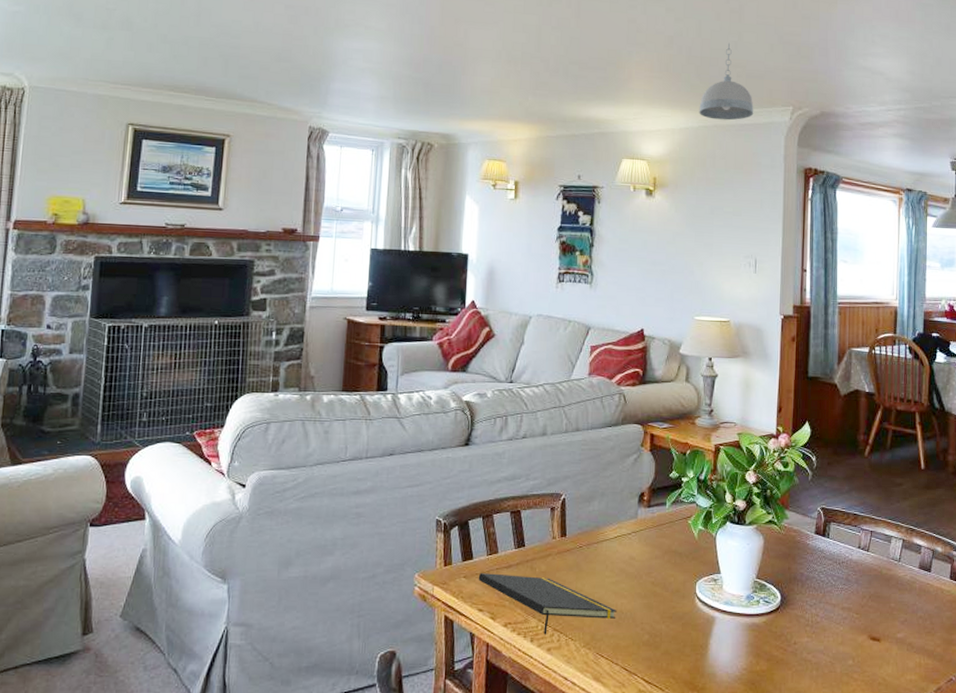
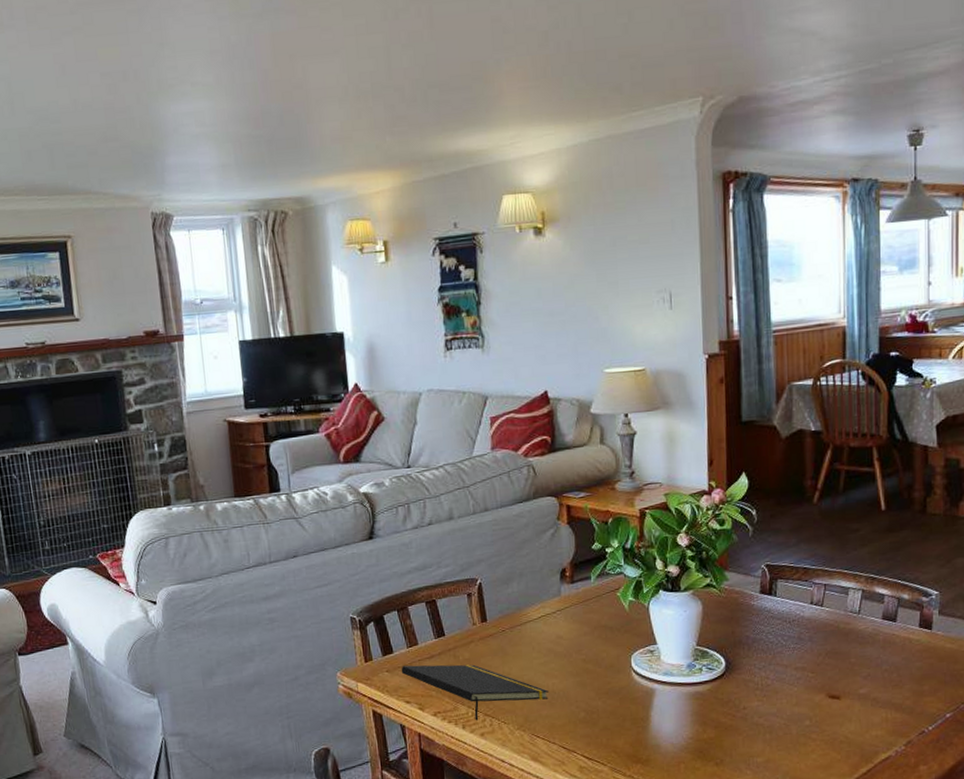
pendant light: present [699,42,754,121] -> none [587,26,655,129]

